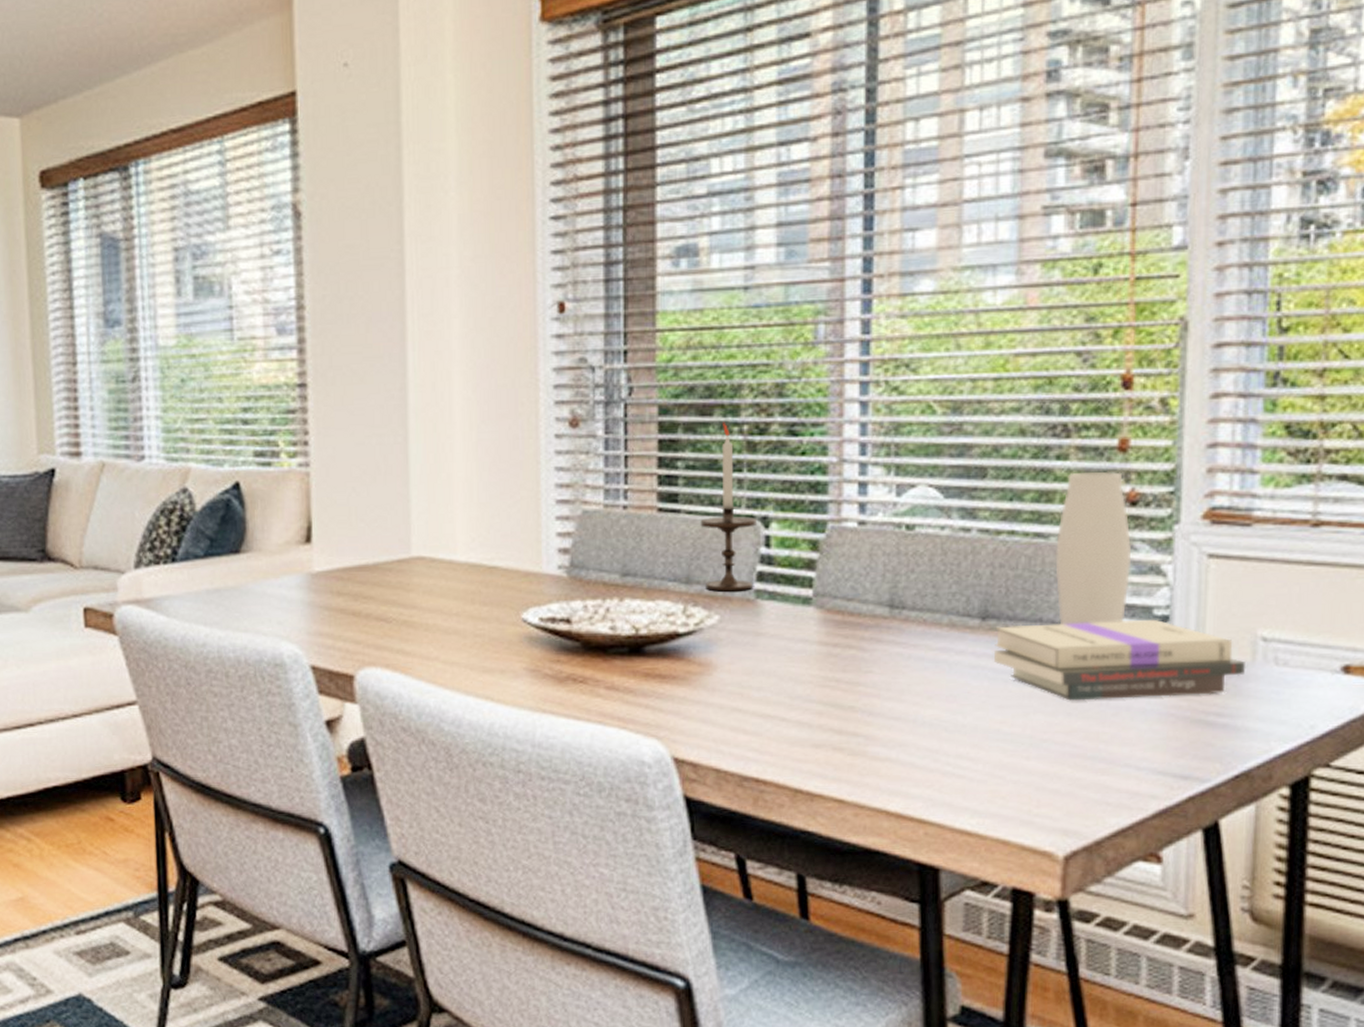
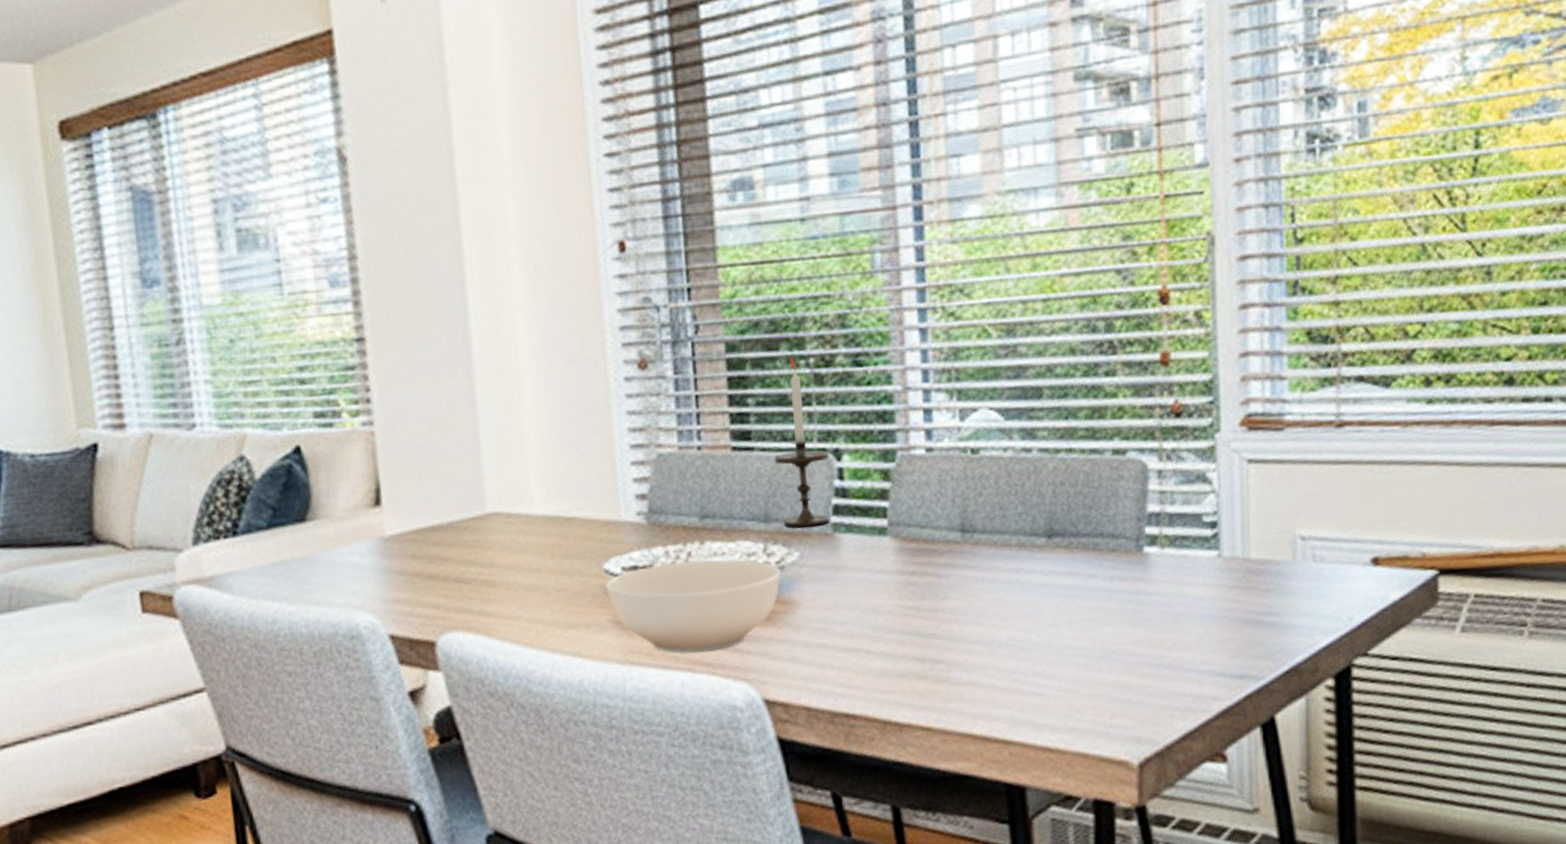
bowl: none [522,616,700,705] -> present [605,559,782,652]
books: present [993,619,1245,701] -> none [1060,525,1287,611]
vase: present [1055,471,1132,625] -> none [1110,384,1180,538]

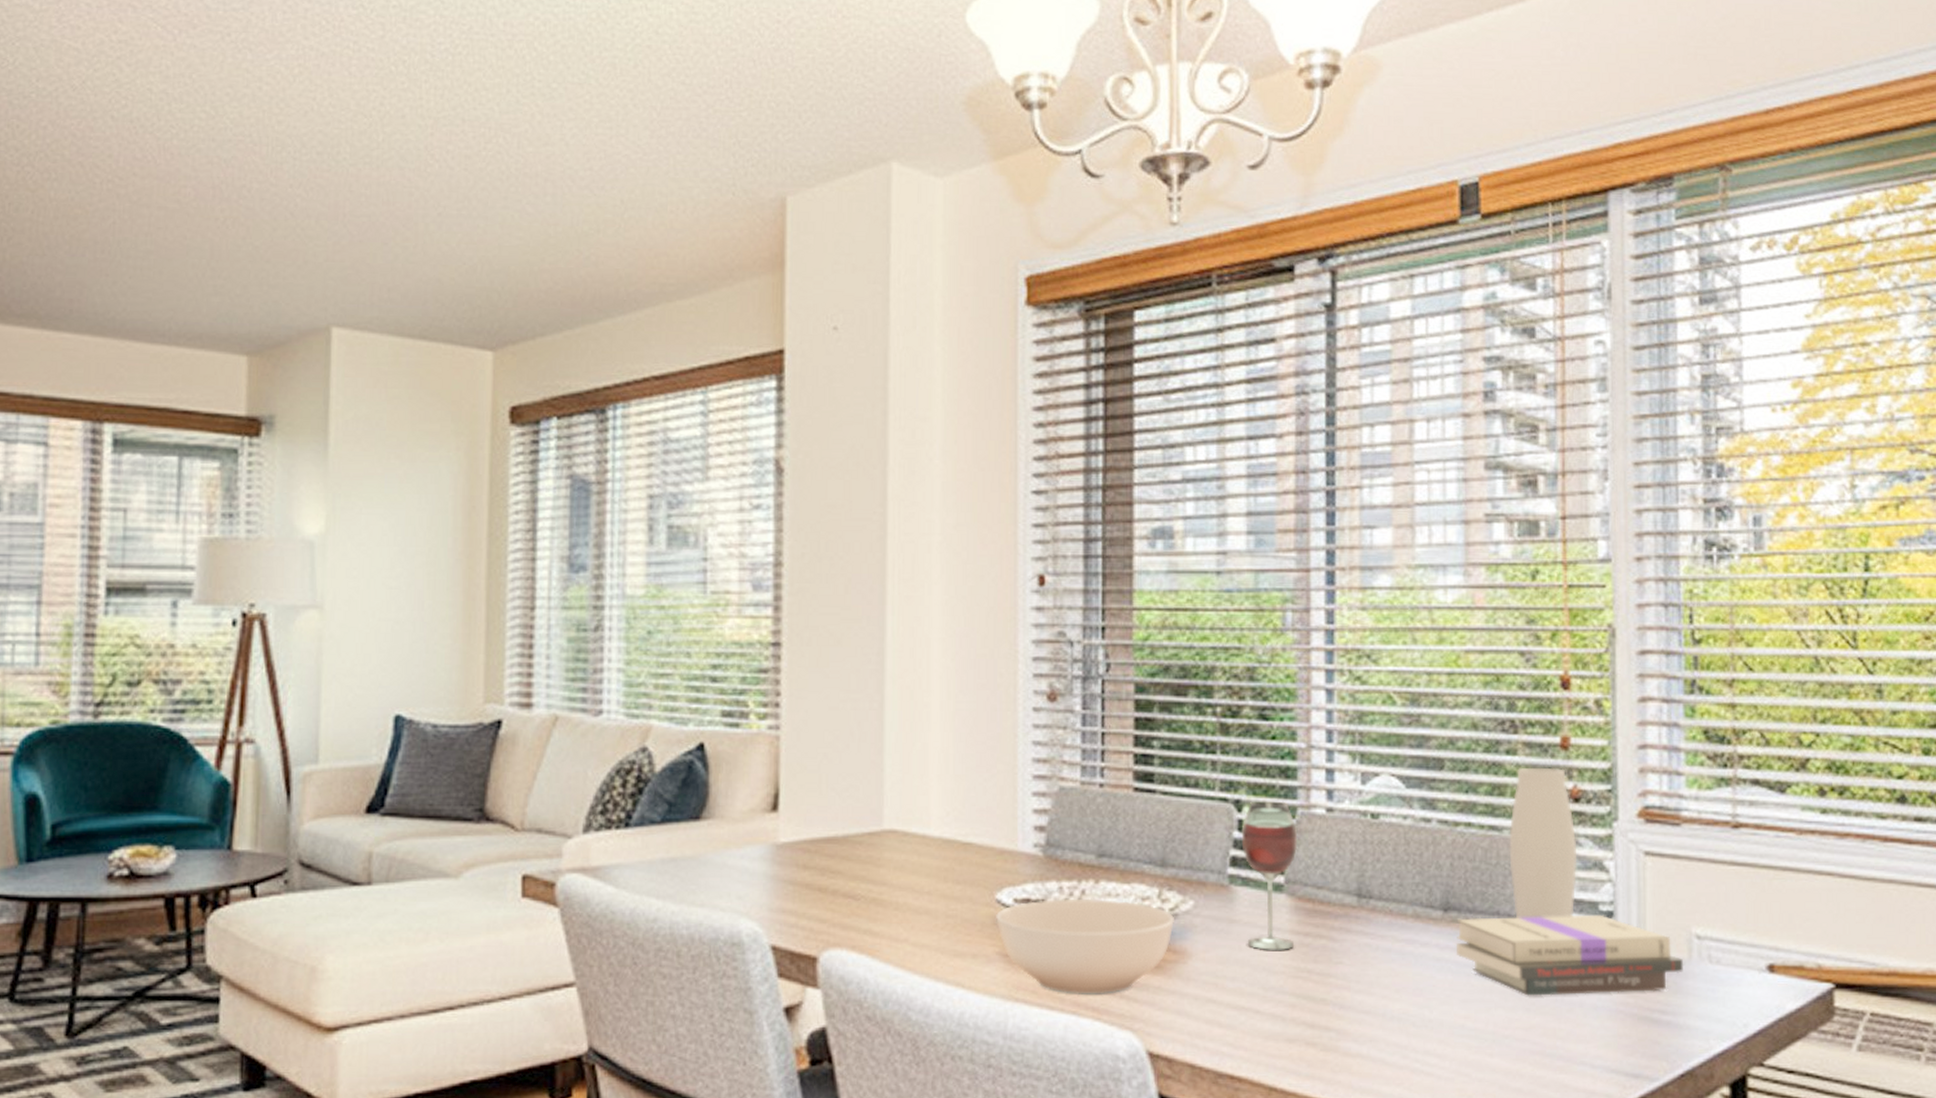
candlestick: present [774,355,829,528] -> none [1175,702,1230,876]
wineglass: none [842,446,901,593] -> present [1241,801,1298,950]
books: none [1060,525,1287,611] -> present [1455,914,1683,996]
vase: none [1110,384,1180,538] -> present [1509,767,1578,918]

